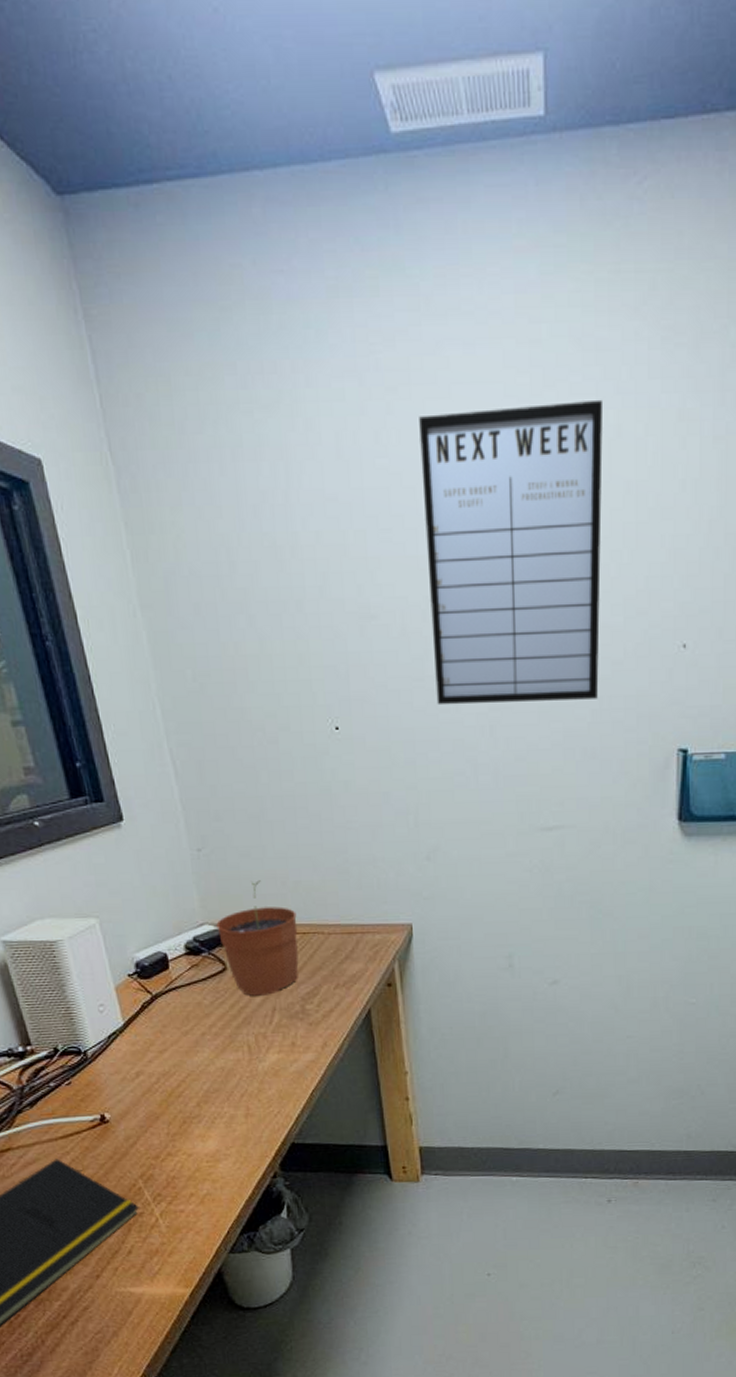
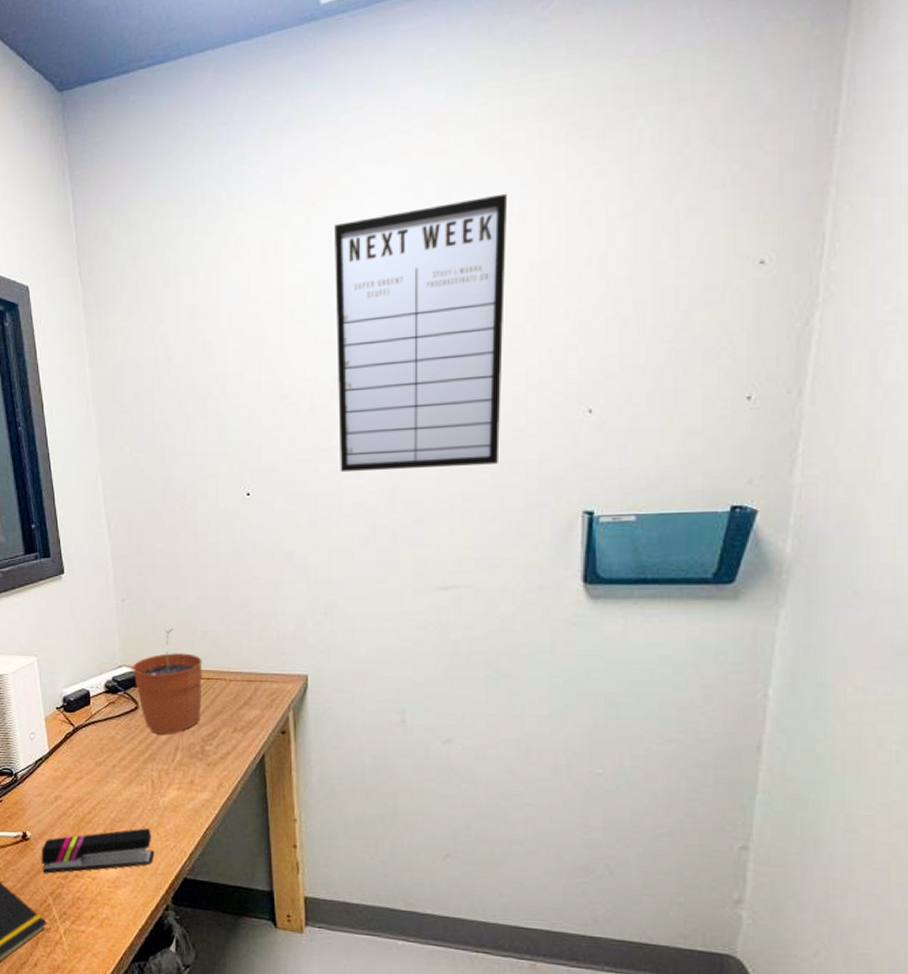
stapler: none [125,1096,257,1156] -> present [41,828,155,874]

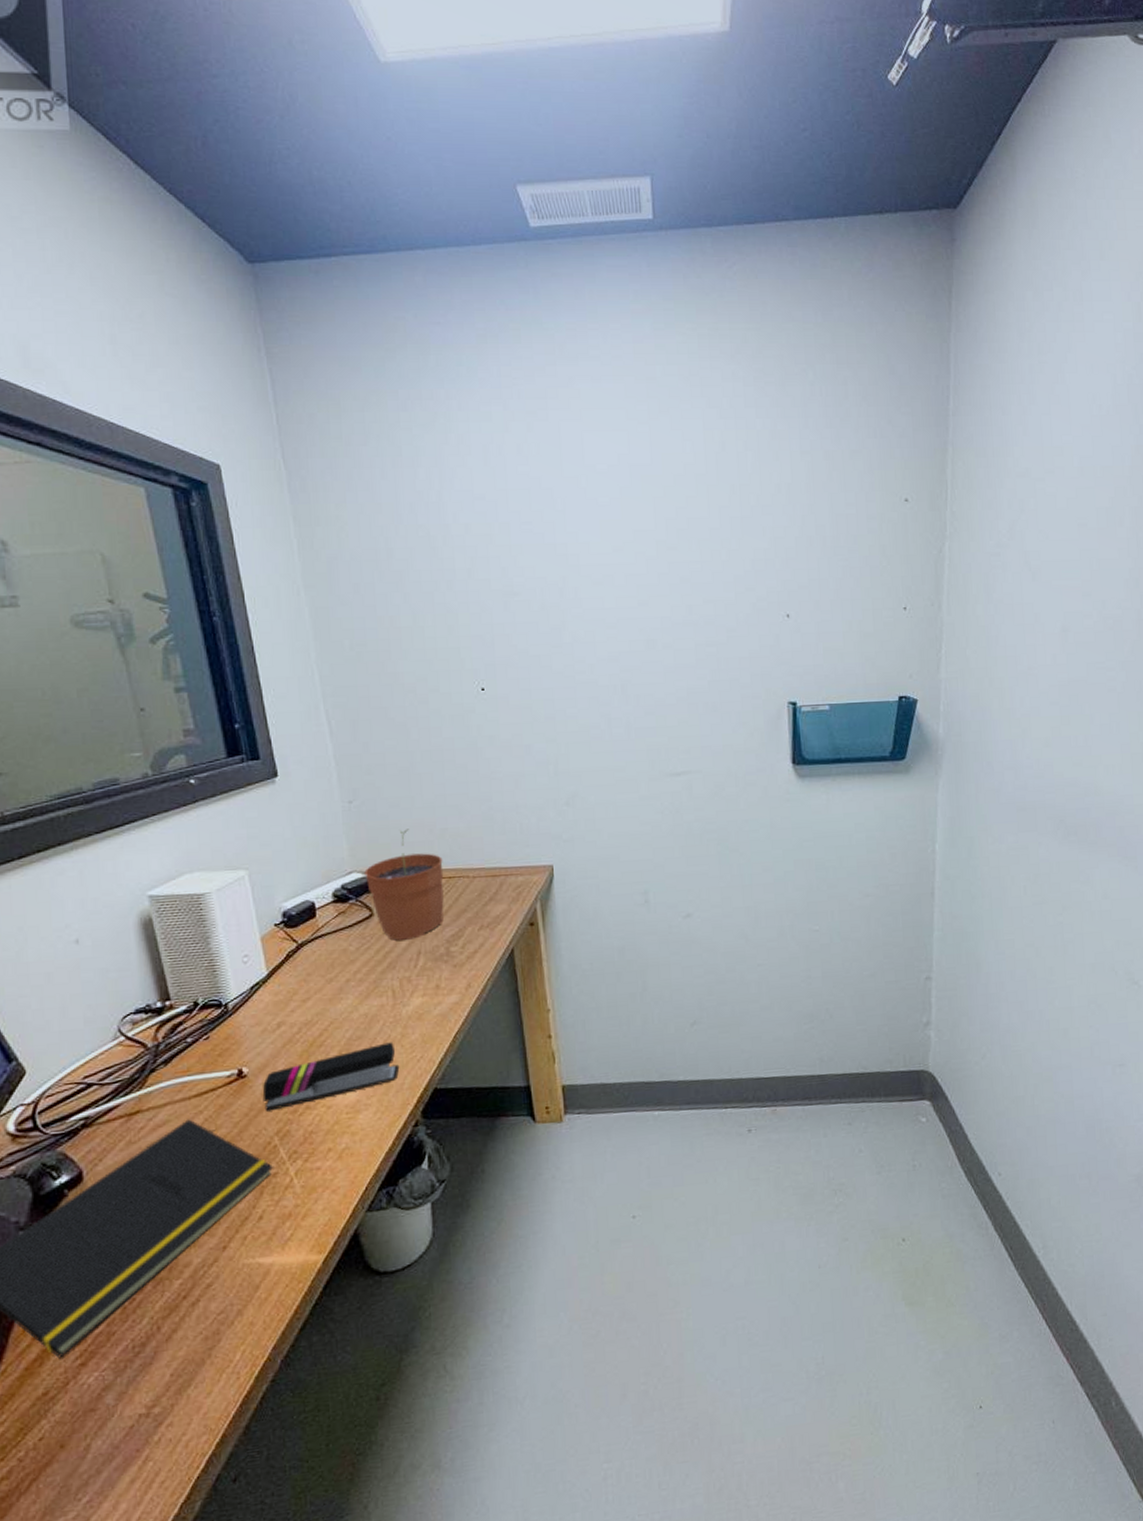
writing board: present [335,193,507,473] -> none [555,422,716,668]

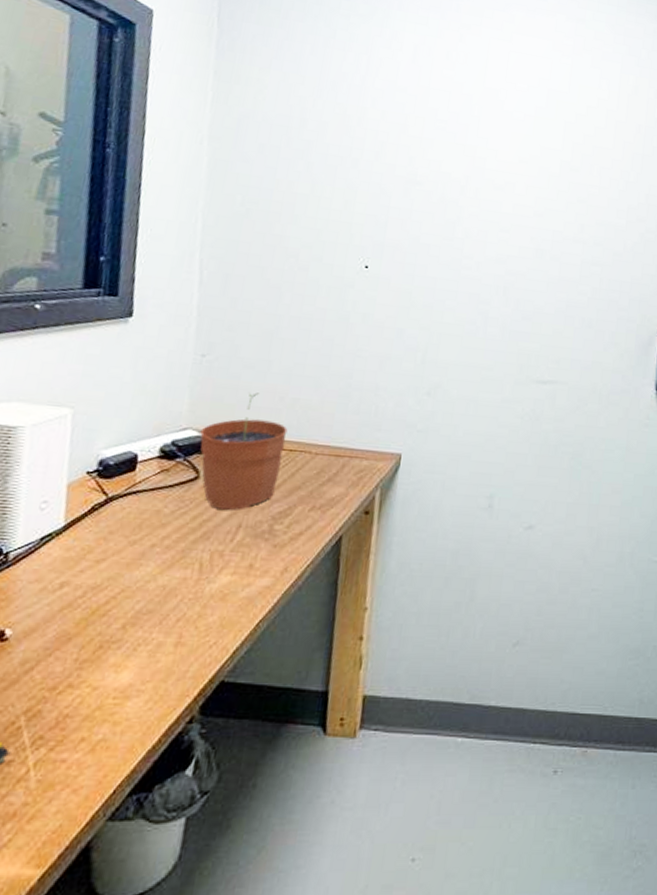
stapler: present [262,1042,400,1111] -> none [18,621,188,685]

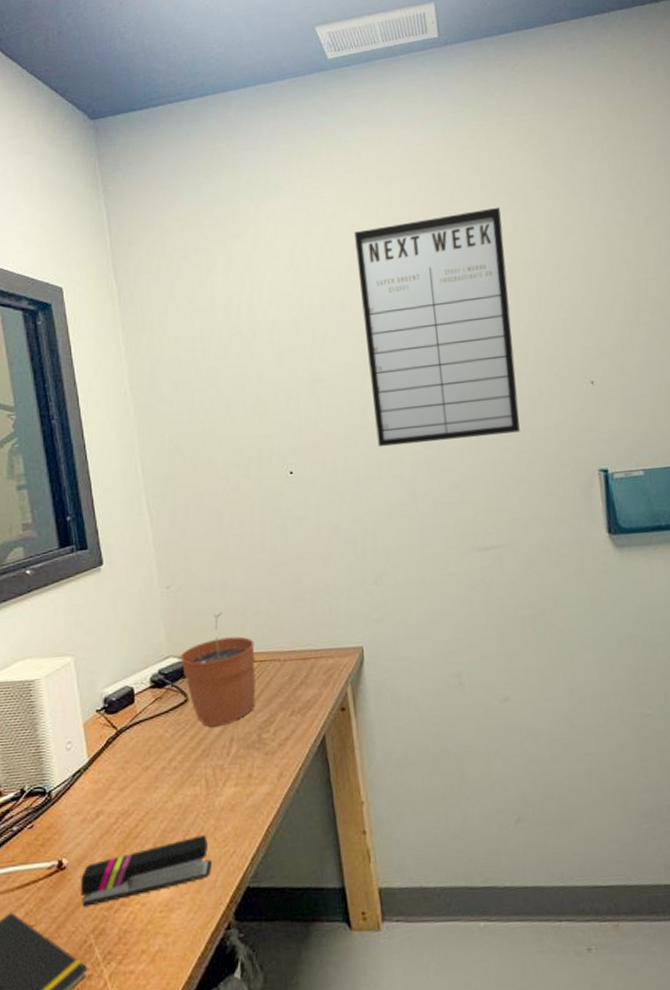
stapler: none [18,621,188,685] -> present [80,835,213,907]
writing board: none [461,48,626,280] -> present [354,207,520,448]

